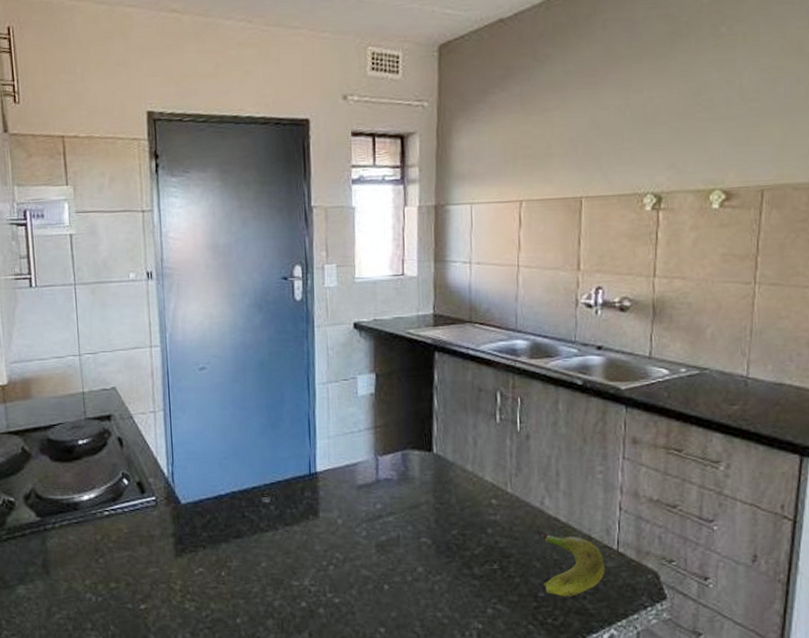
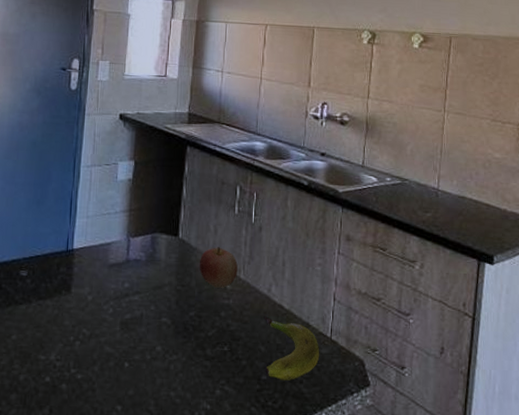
apple: none [459,460,504,504] -> present [199,247,238,288]

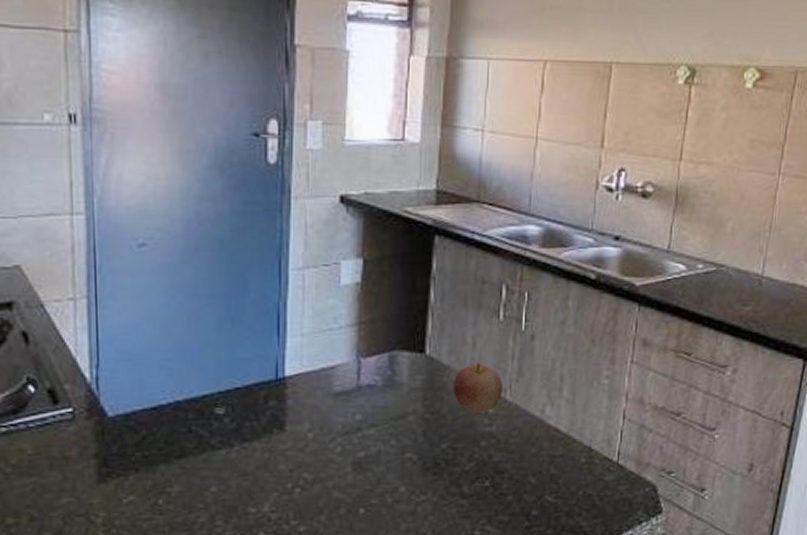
banana: present [263,316,320,381] -> none [535,443,604,515]

